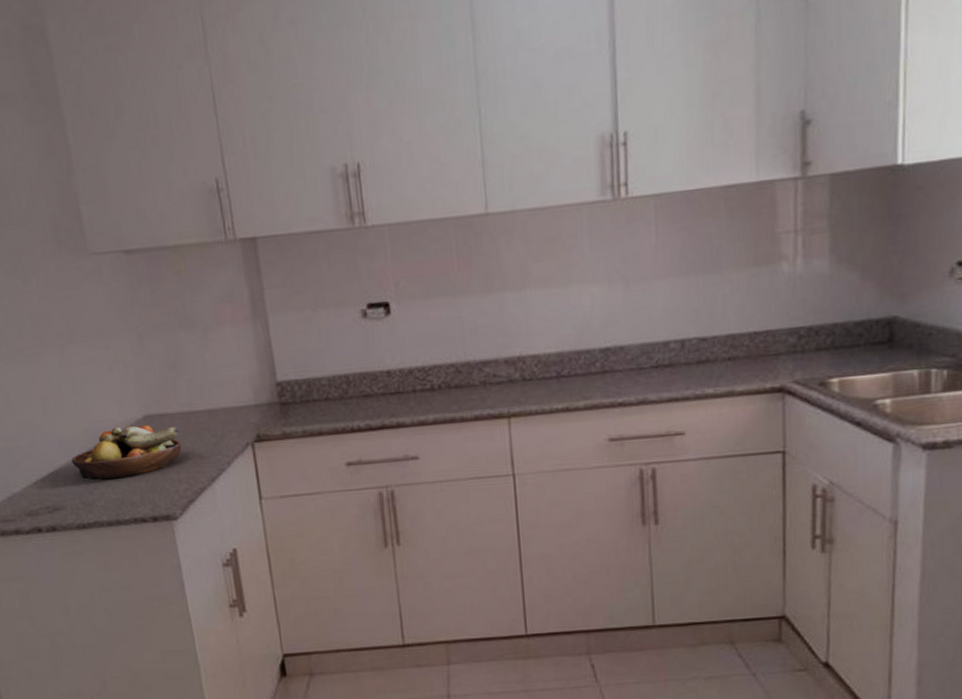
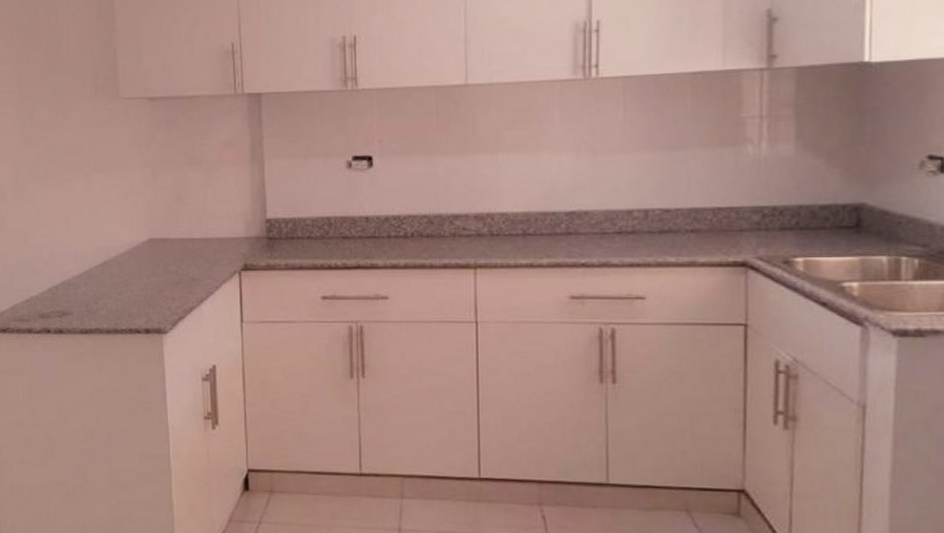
fruit bowl: present [71,424,182,480] -> none [83,246,178,292]

